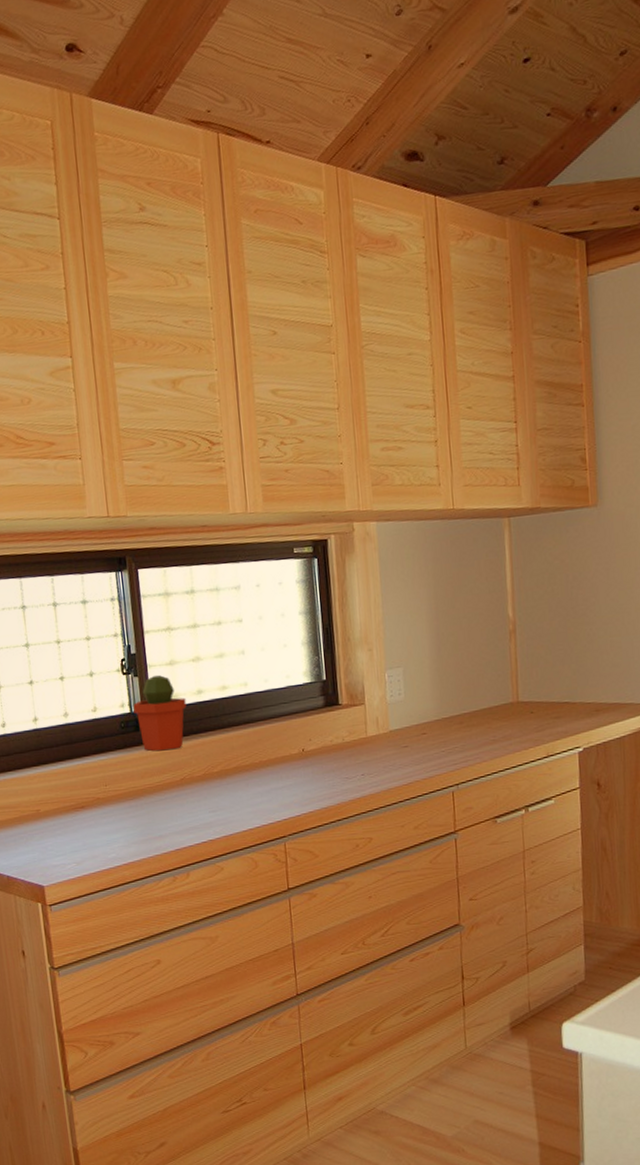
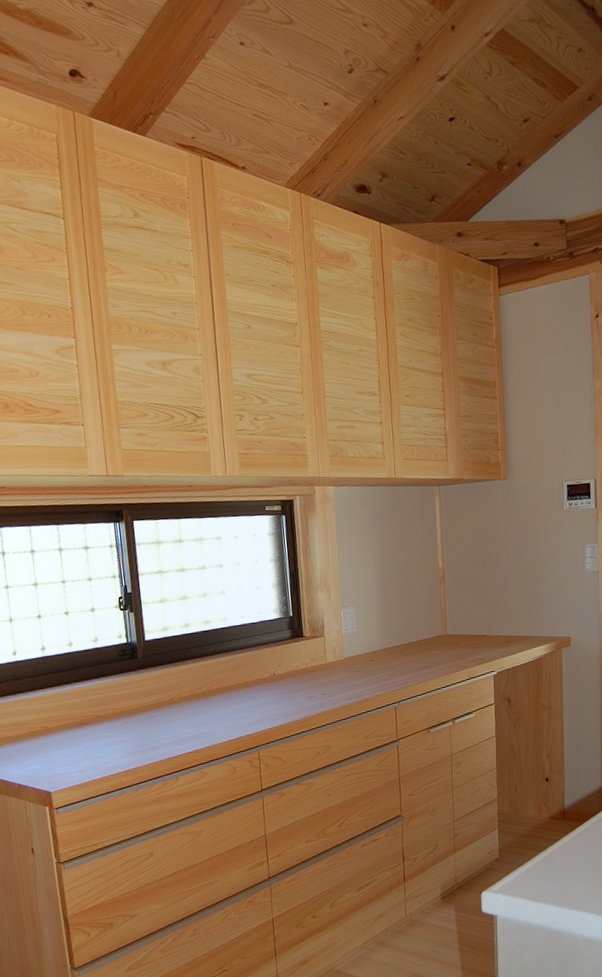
succulent plant: present [133,675,187,751] -> none [129,611,175,676]

